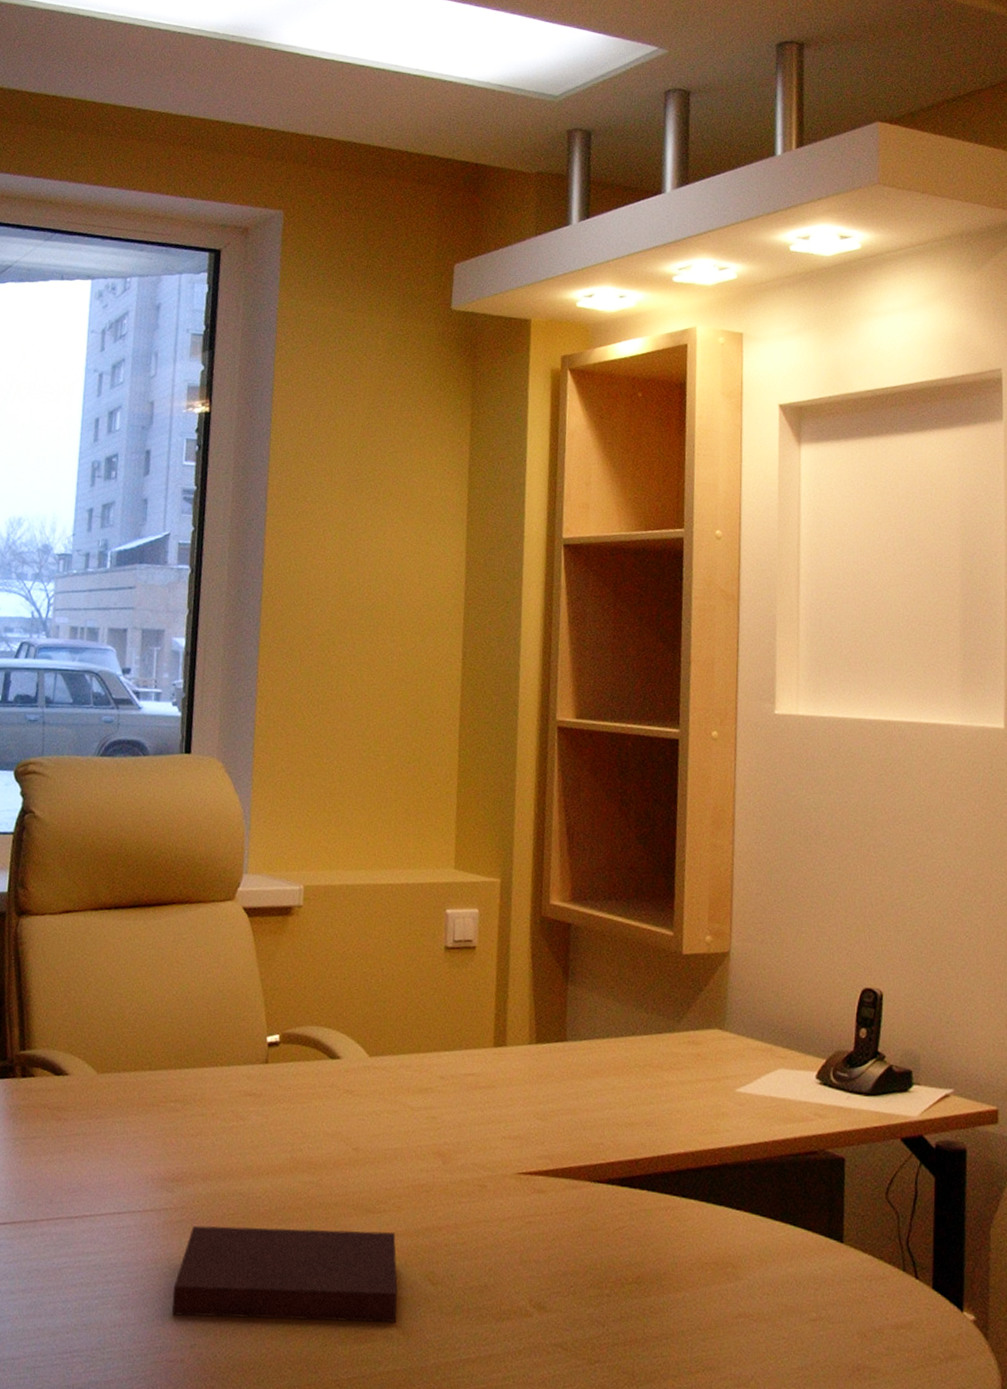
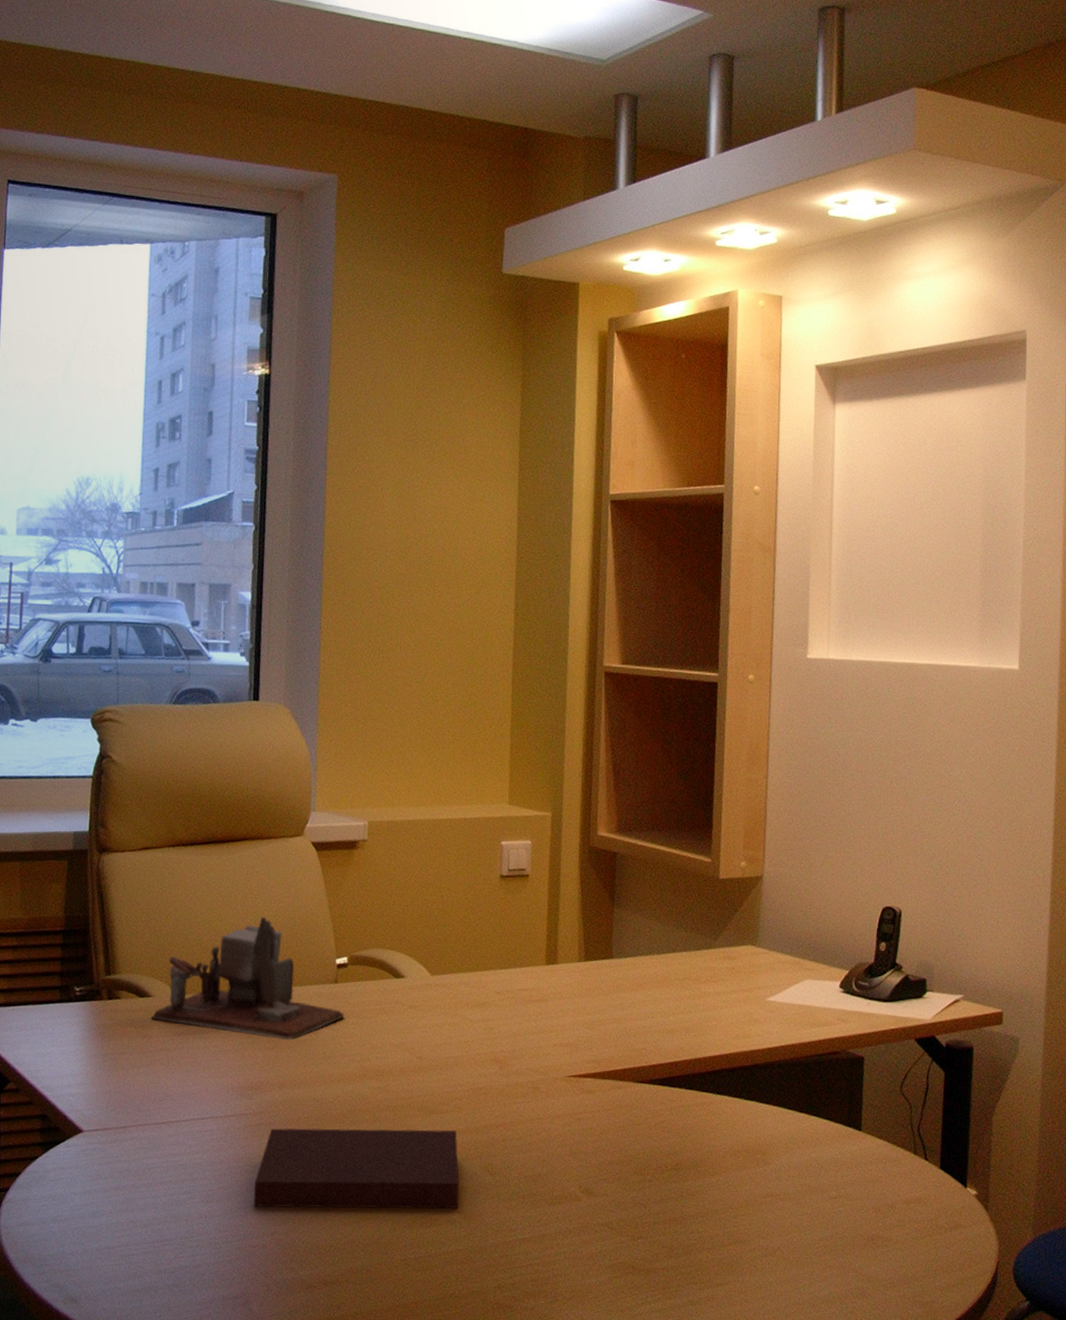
desk organizer: none [67,988,276,1126] -> present [151,916,345,1040]

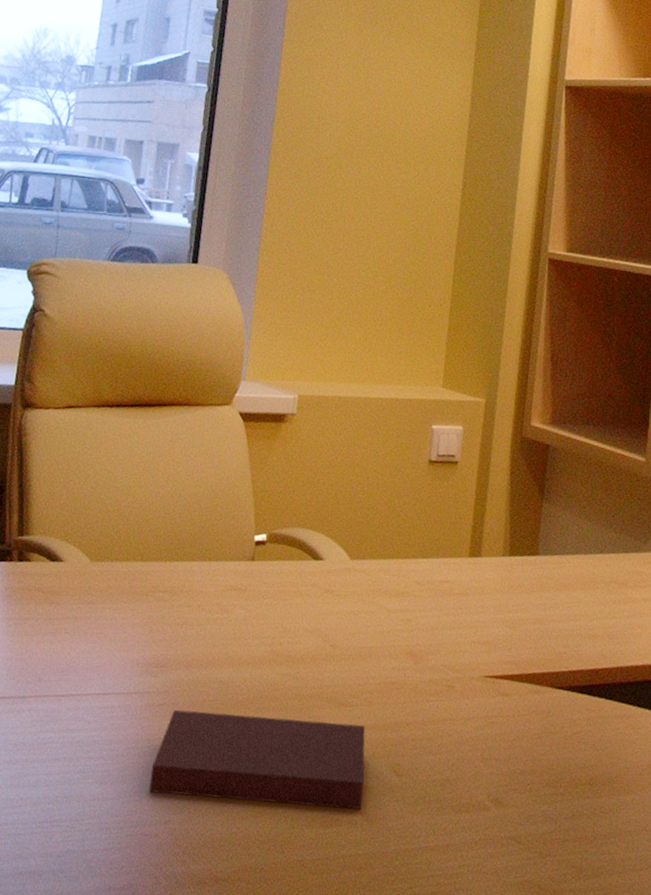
desk organizer: present [151,916,345,1040] -> none [60,486,259,617]

